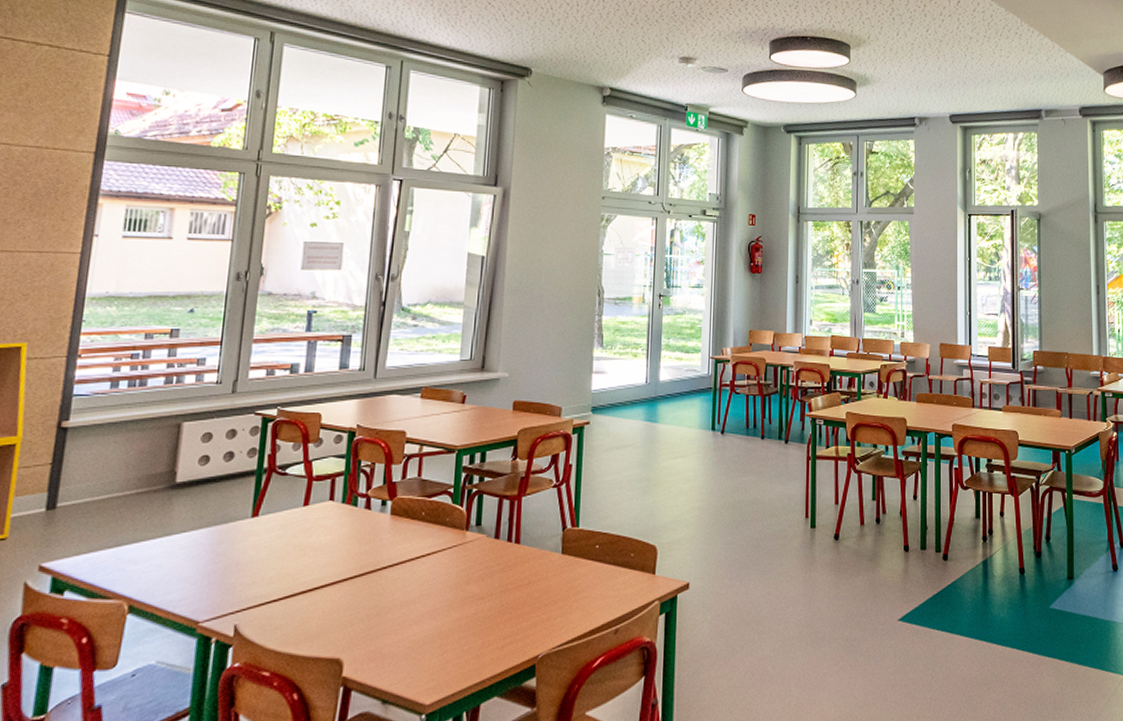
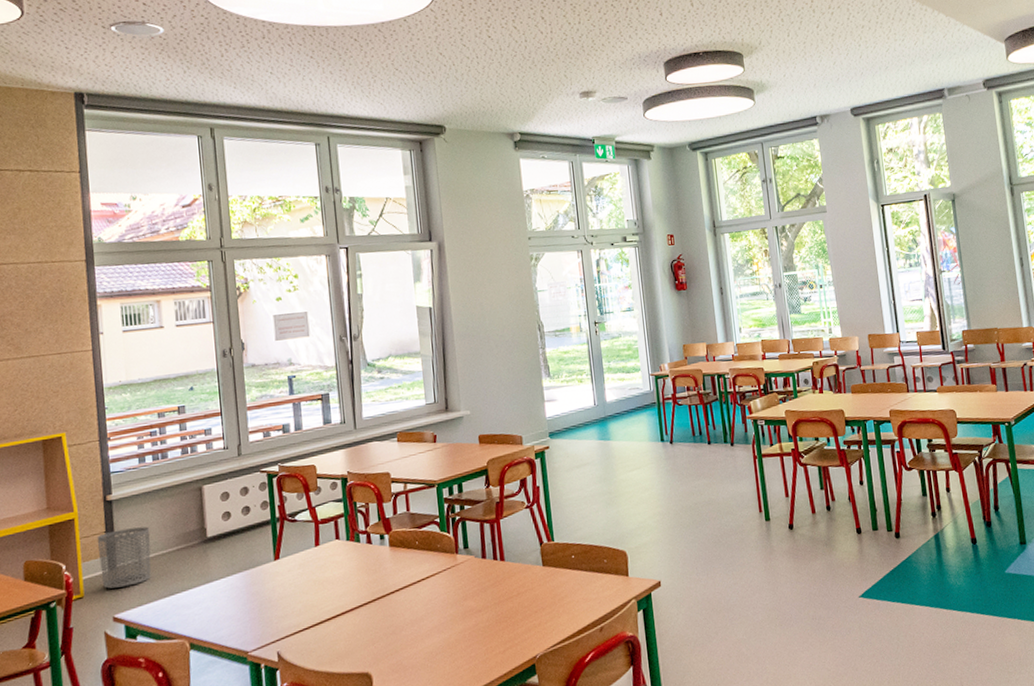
waste bin: none [35,462,108,531] -> present [96,526,151,589]

